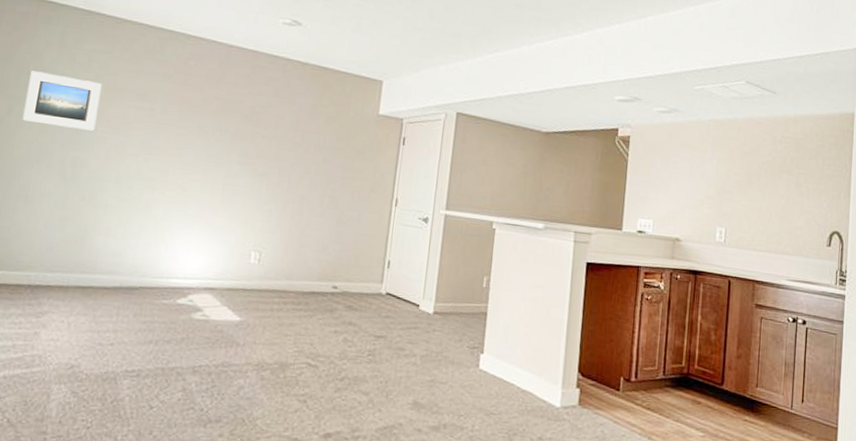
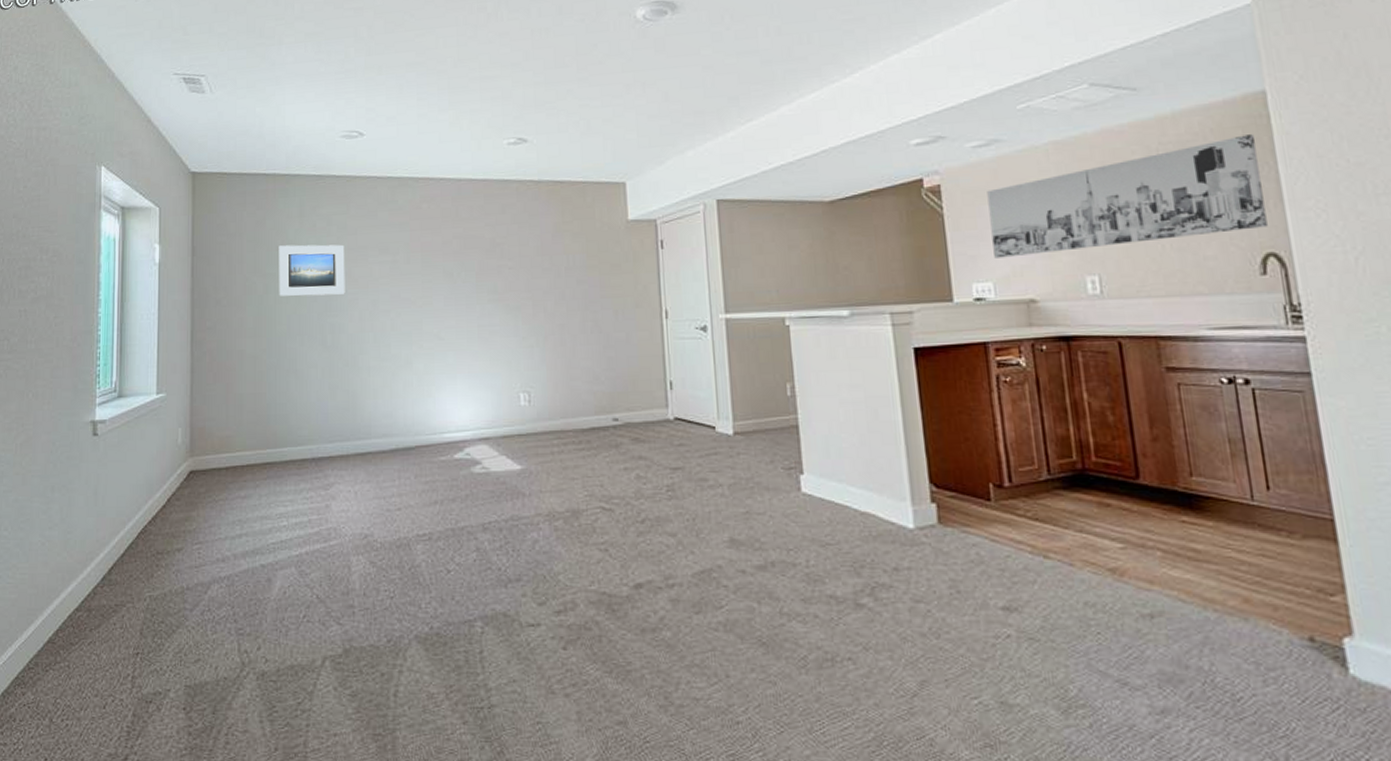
wall art: none [657,142,842,212] -> present [987,134,1268,258]

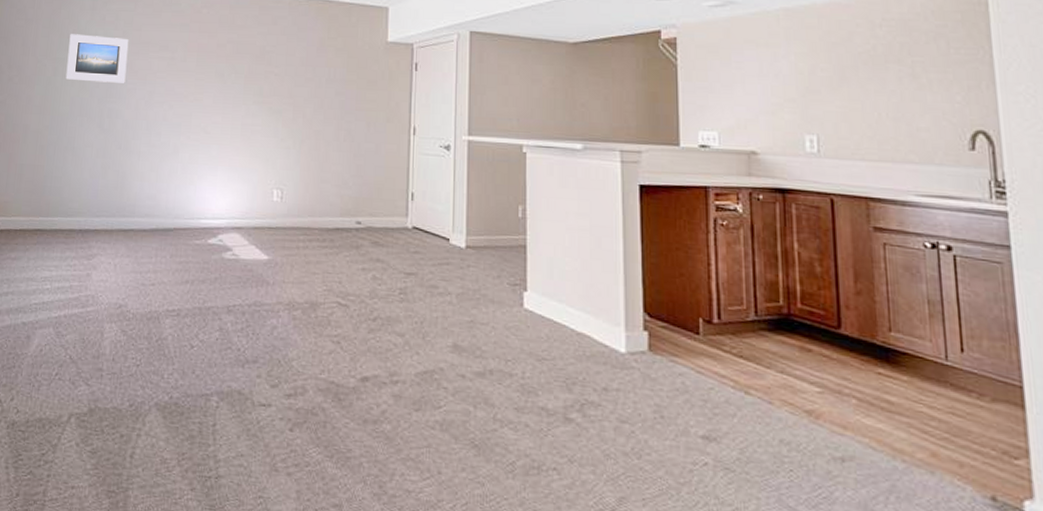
wall art: present [987,134,1268,258] -> none [719,19,979,111]

